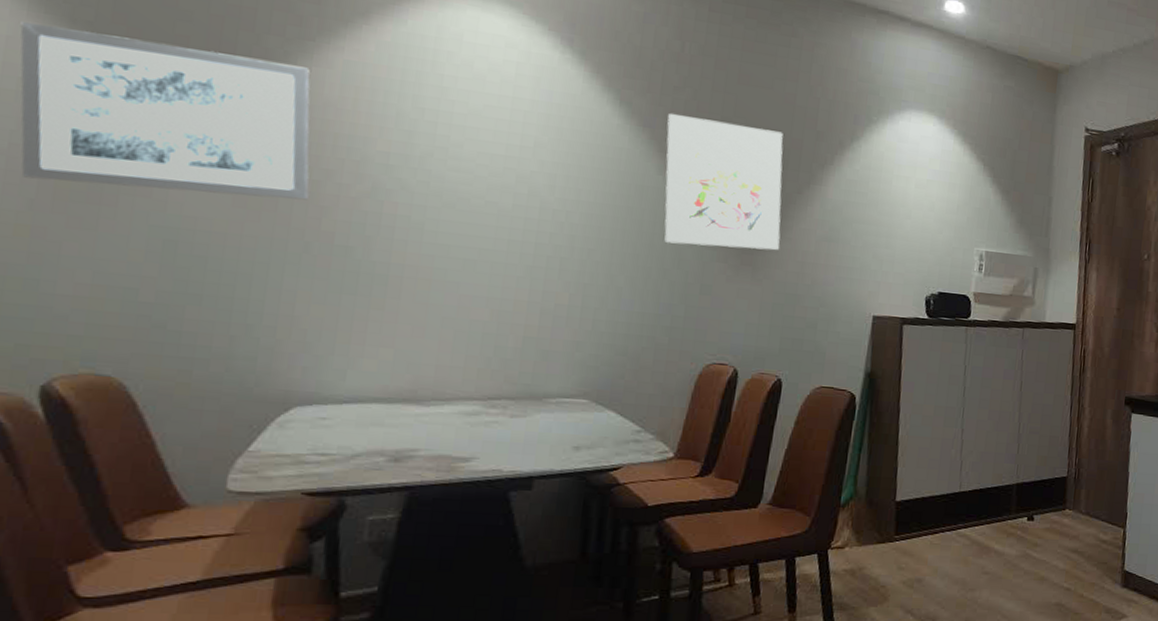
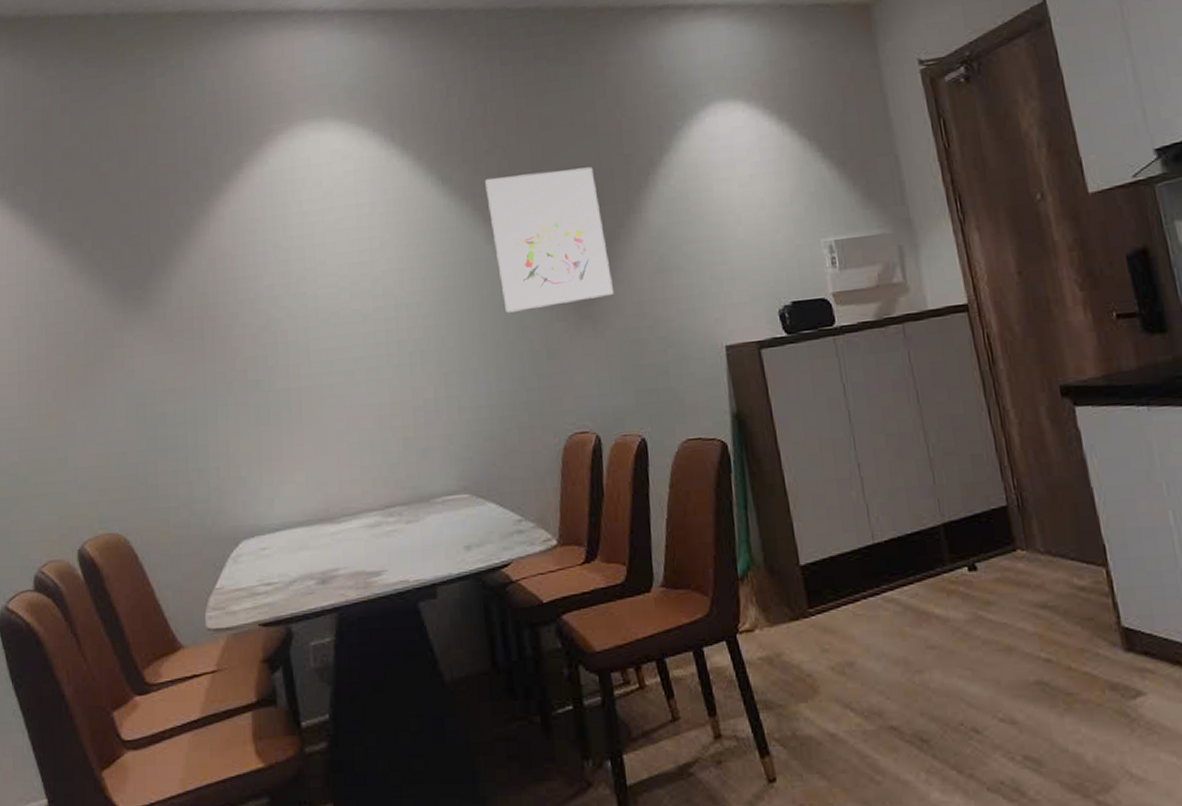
wall art: present [20,21,310,201] -> none [32,225,224,373]

